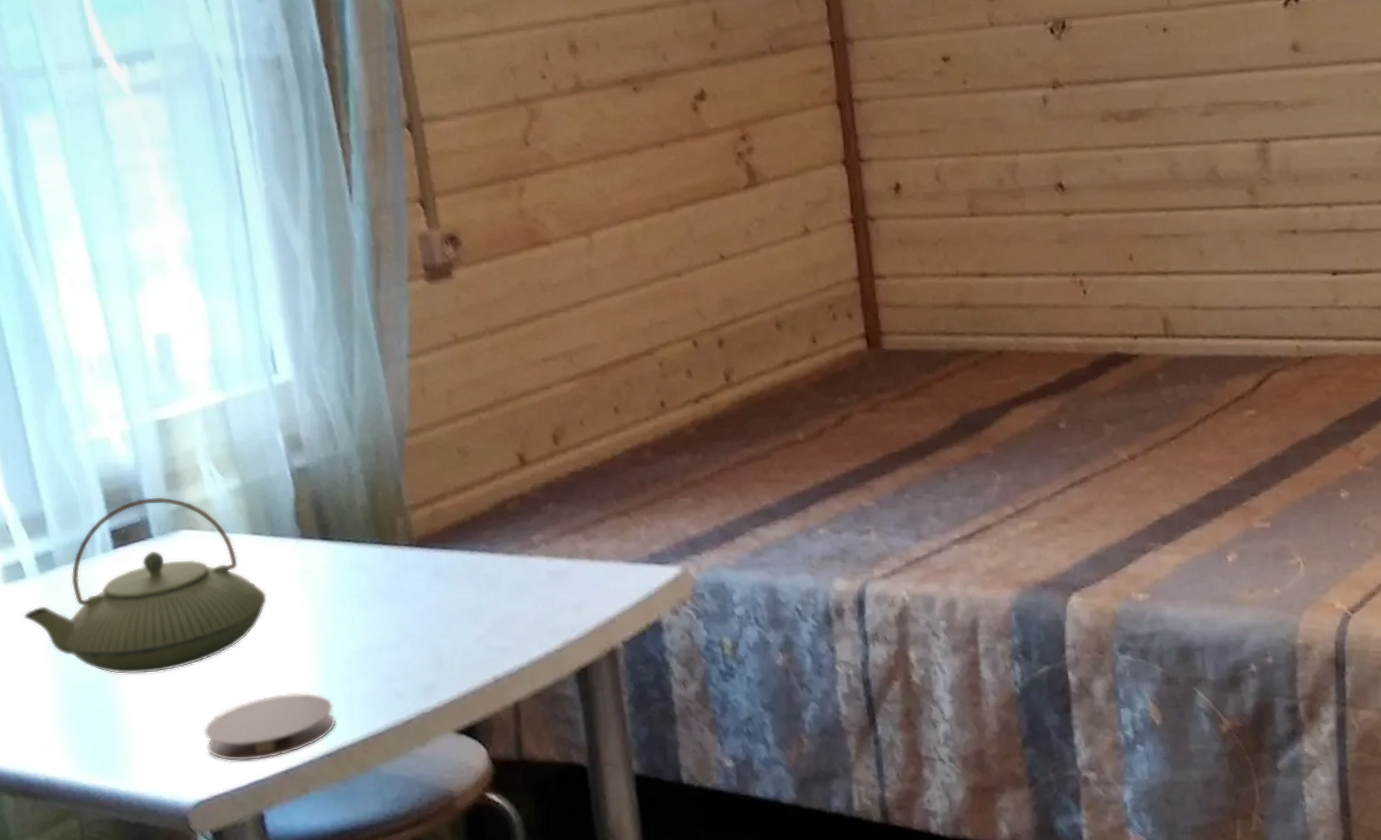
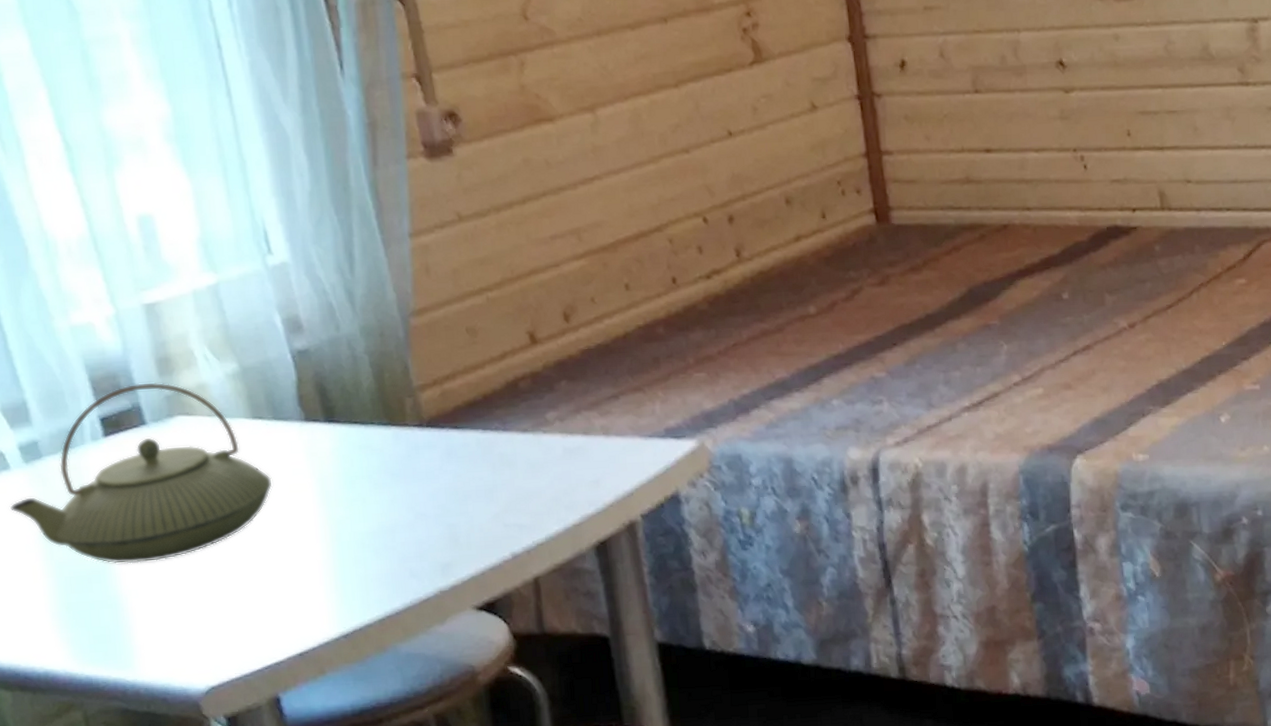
coaster: present [204,692,336,762] -> none [212,575,351,647]

